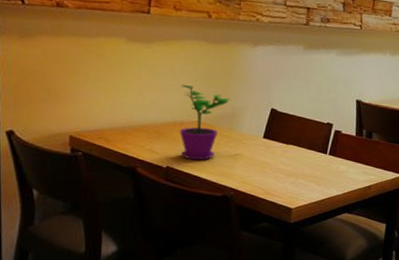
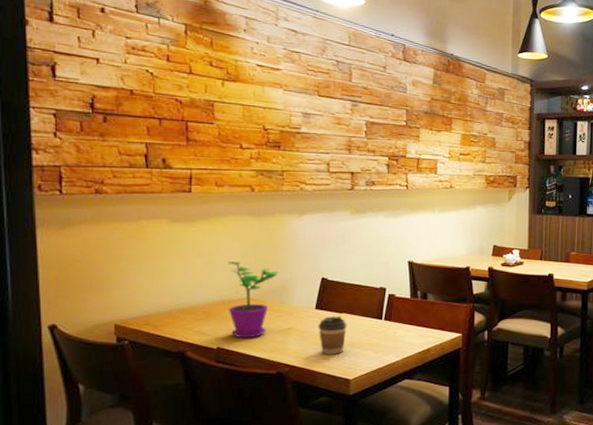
coffee cup: none [264,146,293,183] -> present [318,316,347,354]

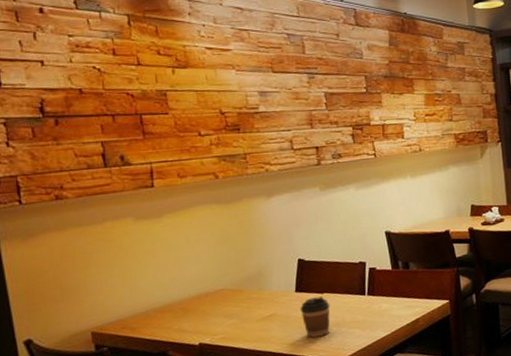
flower pot: present [227,256,279,339] -> none [199,246,253,331]

